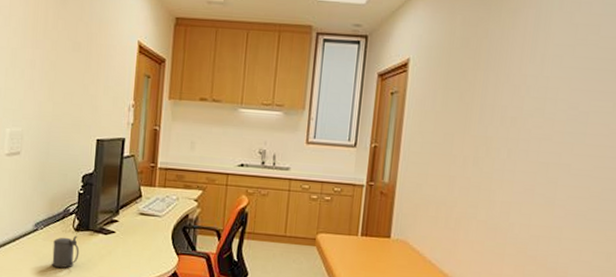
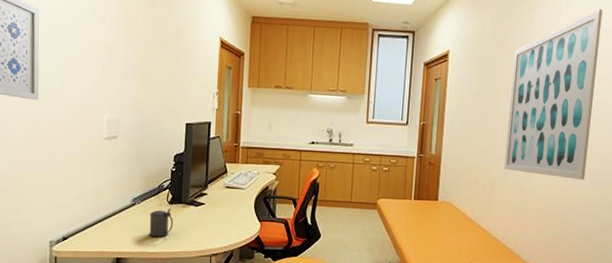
wall art: none [473,9,606,219] -> present [504,9,603,180]

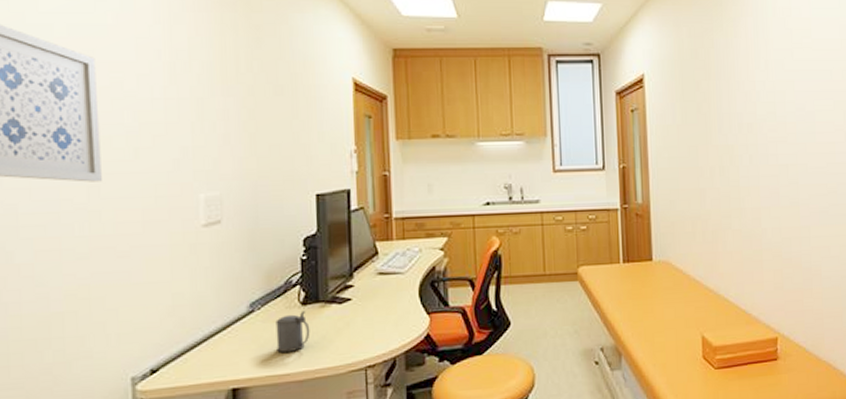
wall art: present [504,9,603,180] -> none [720,14,820,217]

